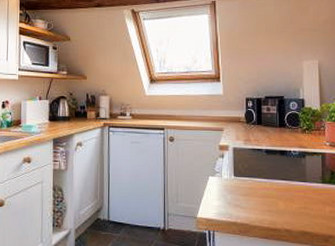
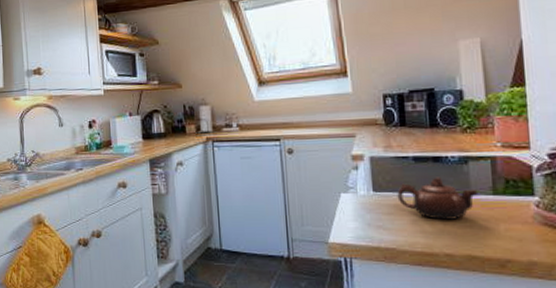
teapot: none [252,167,312,203] -> present [397,177,478,221]

